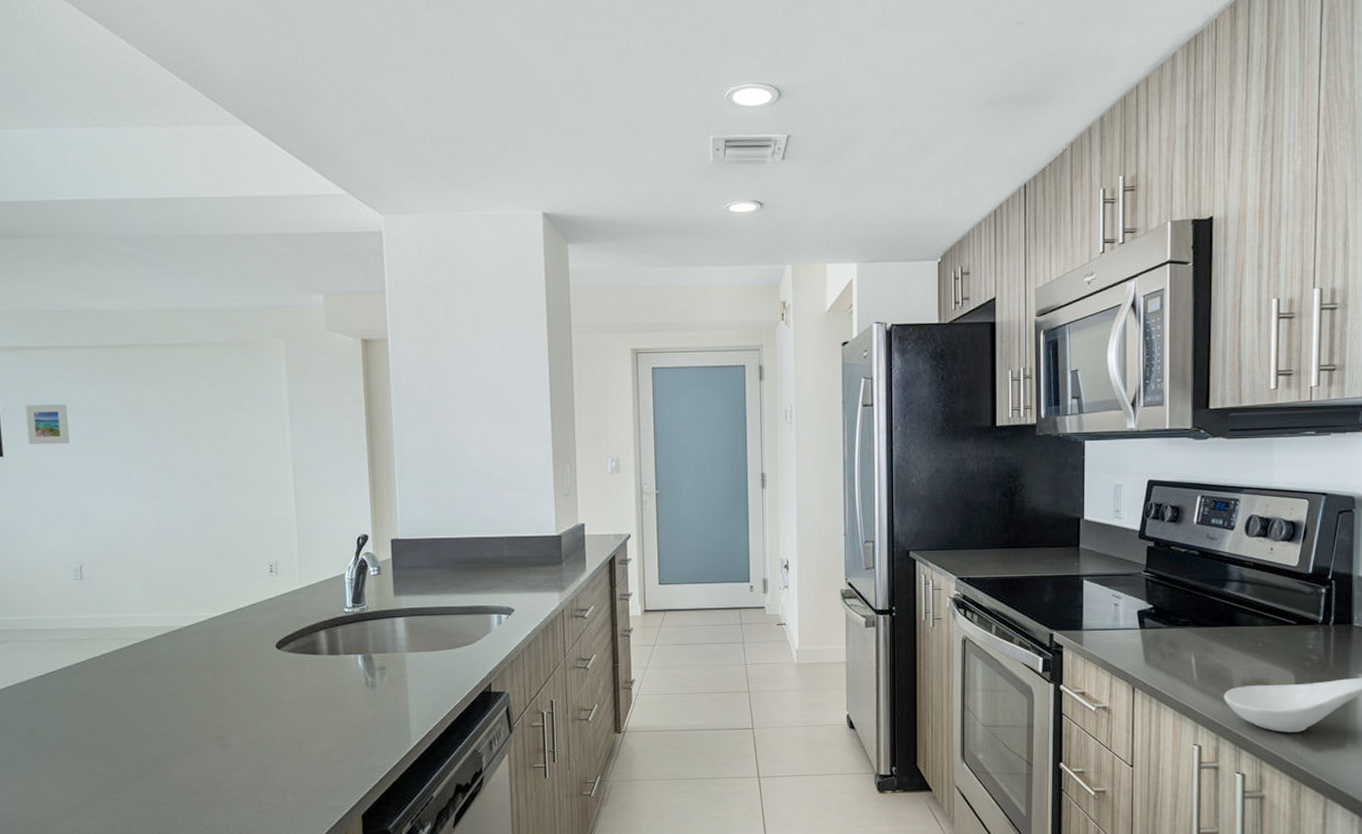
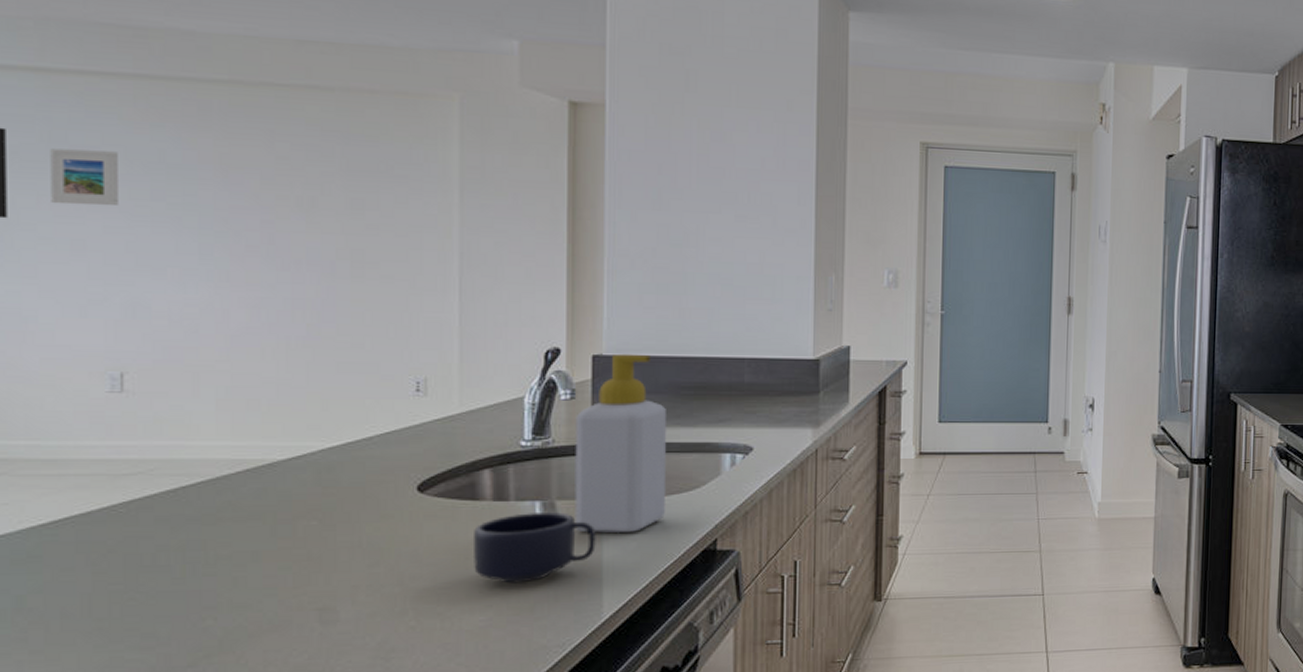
mug: none [317,663,403,718] -> present [472,512,596,584]
soap bottle: none [382,537,451,679] -> present [575,353,666,533]

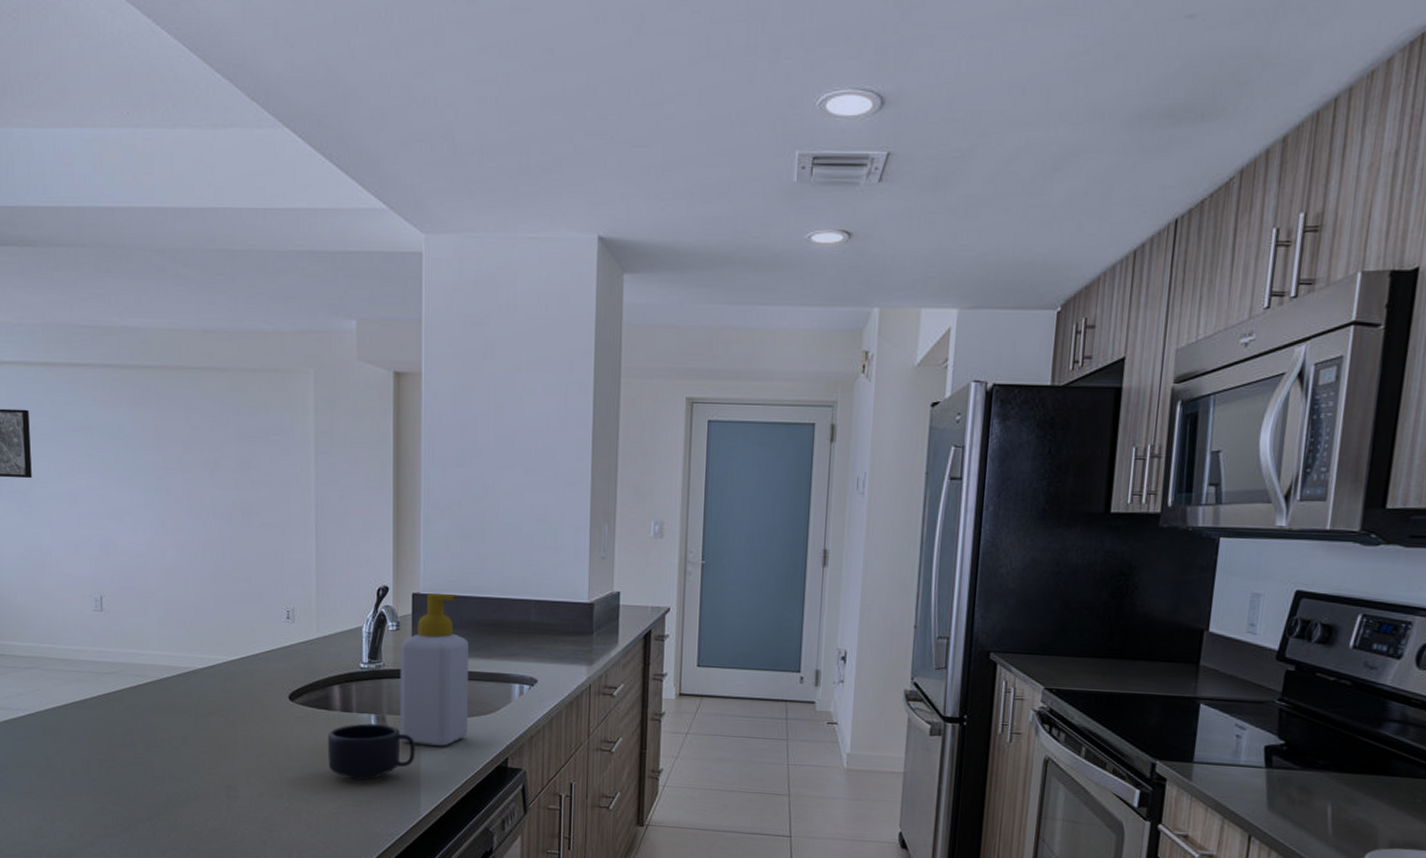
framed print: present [50,148,118,206] -> none [54,424,95,468]

